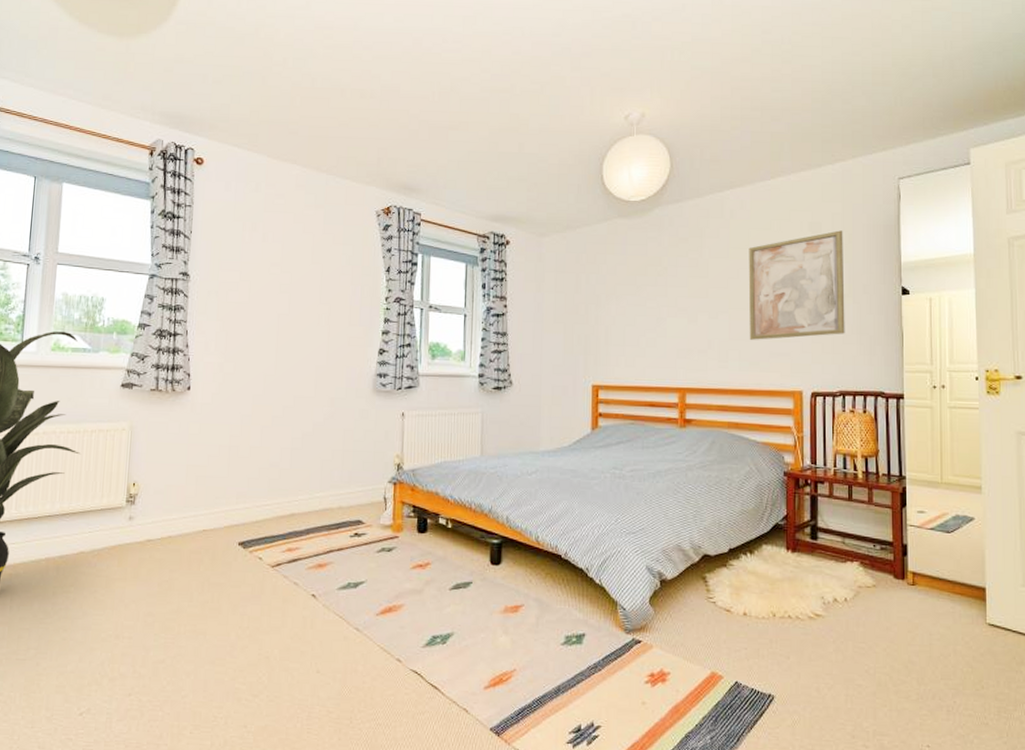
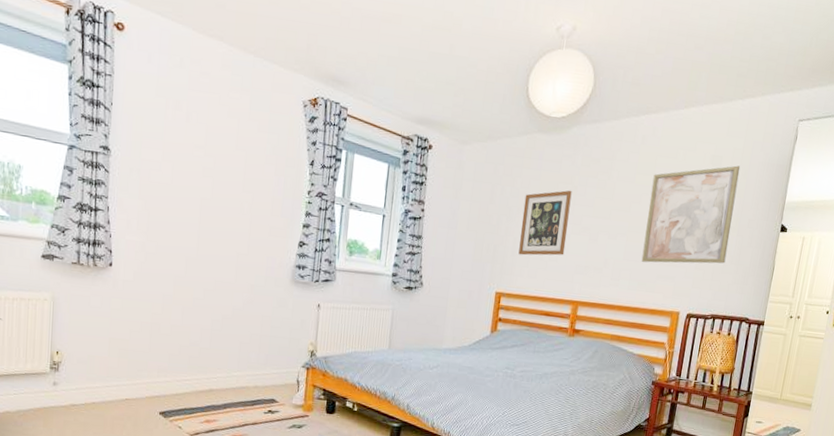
wall art: none [612,272,663,344] -> present [518,190,572,256]

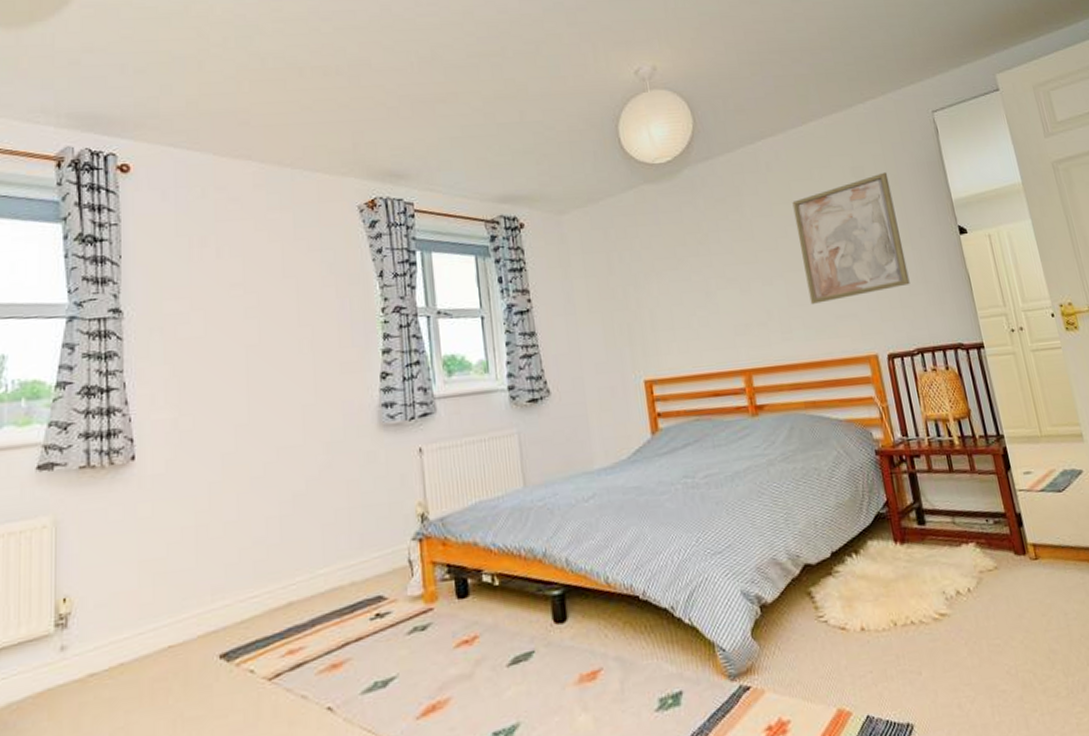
wall art: present [518,190,572,256] -> none [649,239,716,329]

